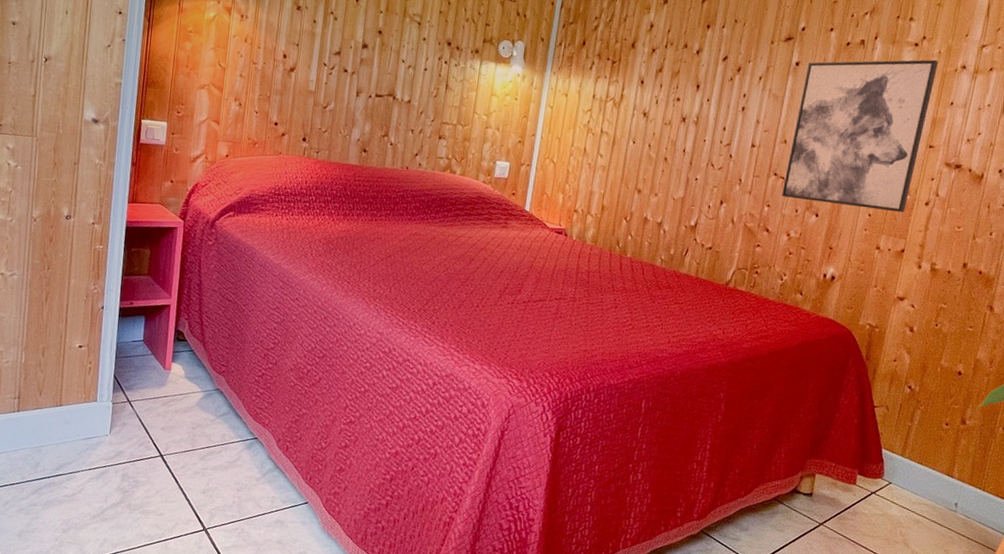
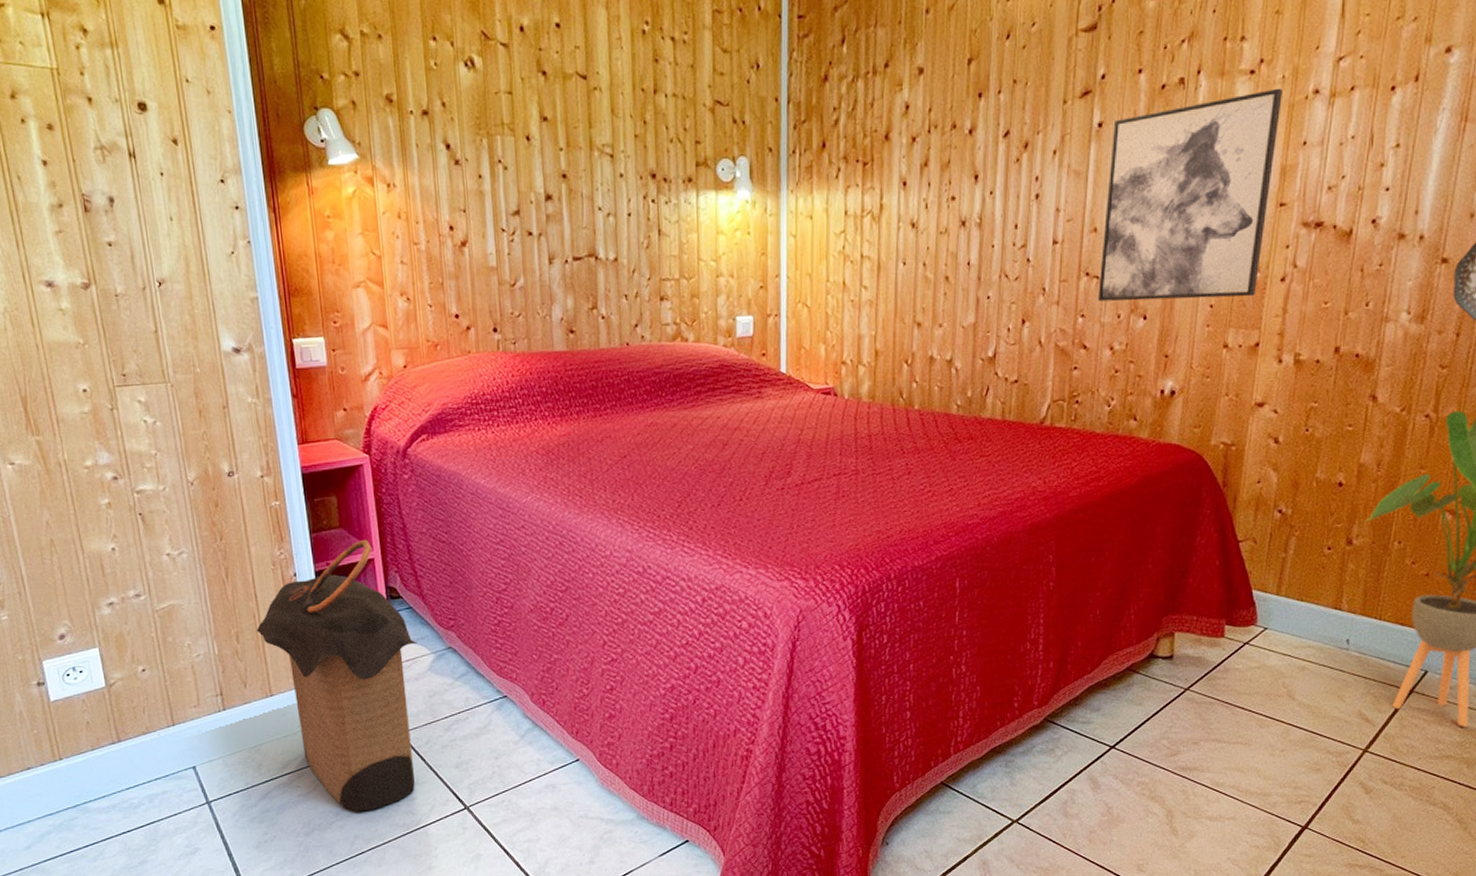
laundry hamper: none [60,288,192,519] -> present [256,539,417,812]

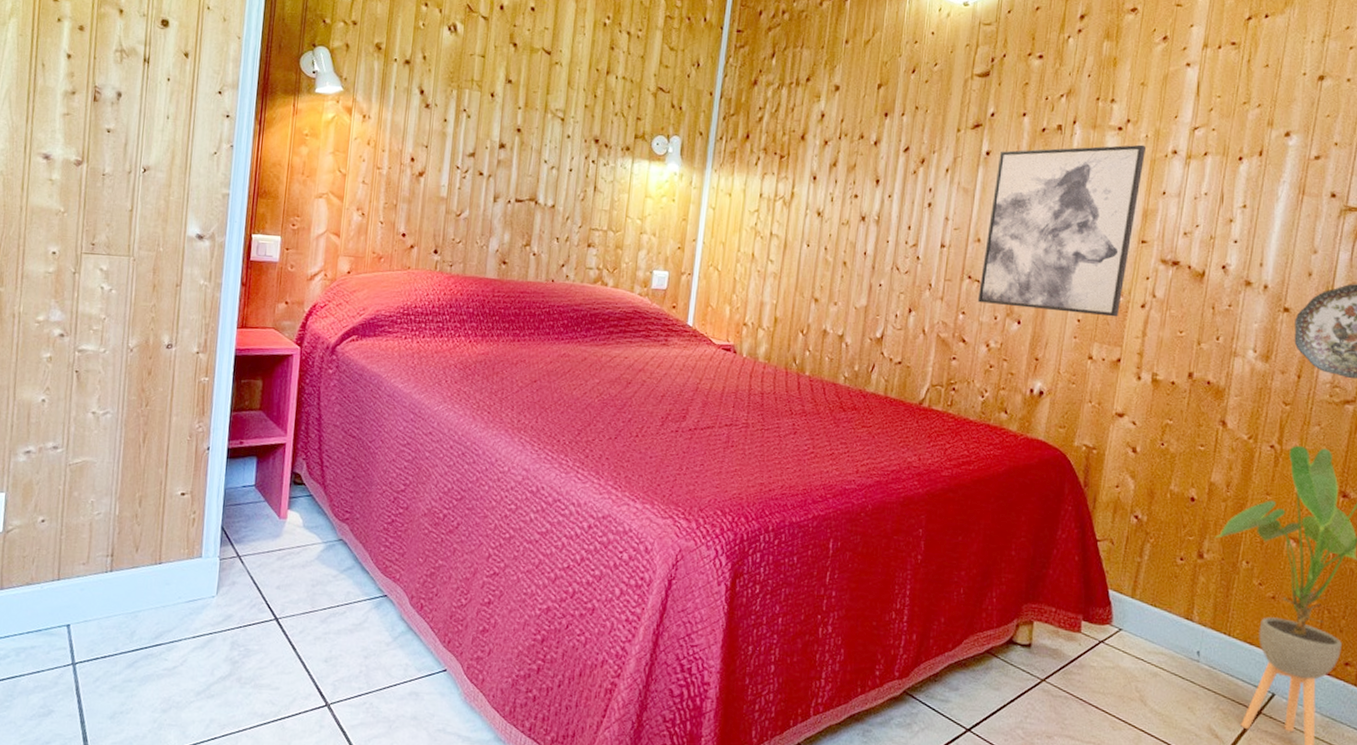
laundry hamper: present [256,539,417,812] -> none [159,424,311,695]

